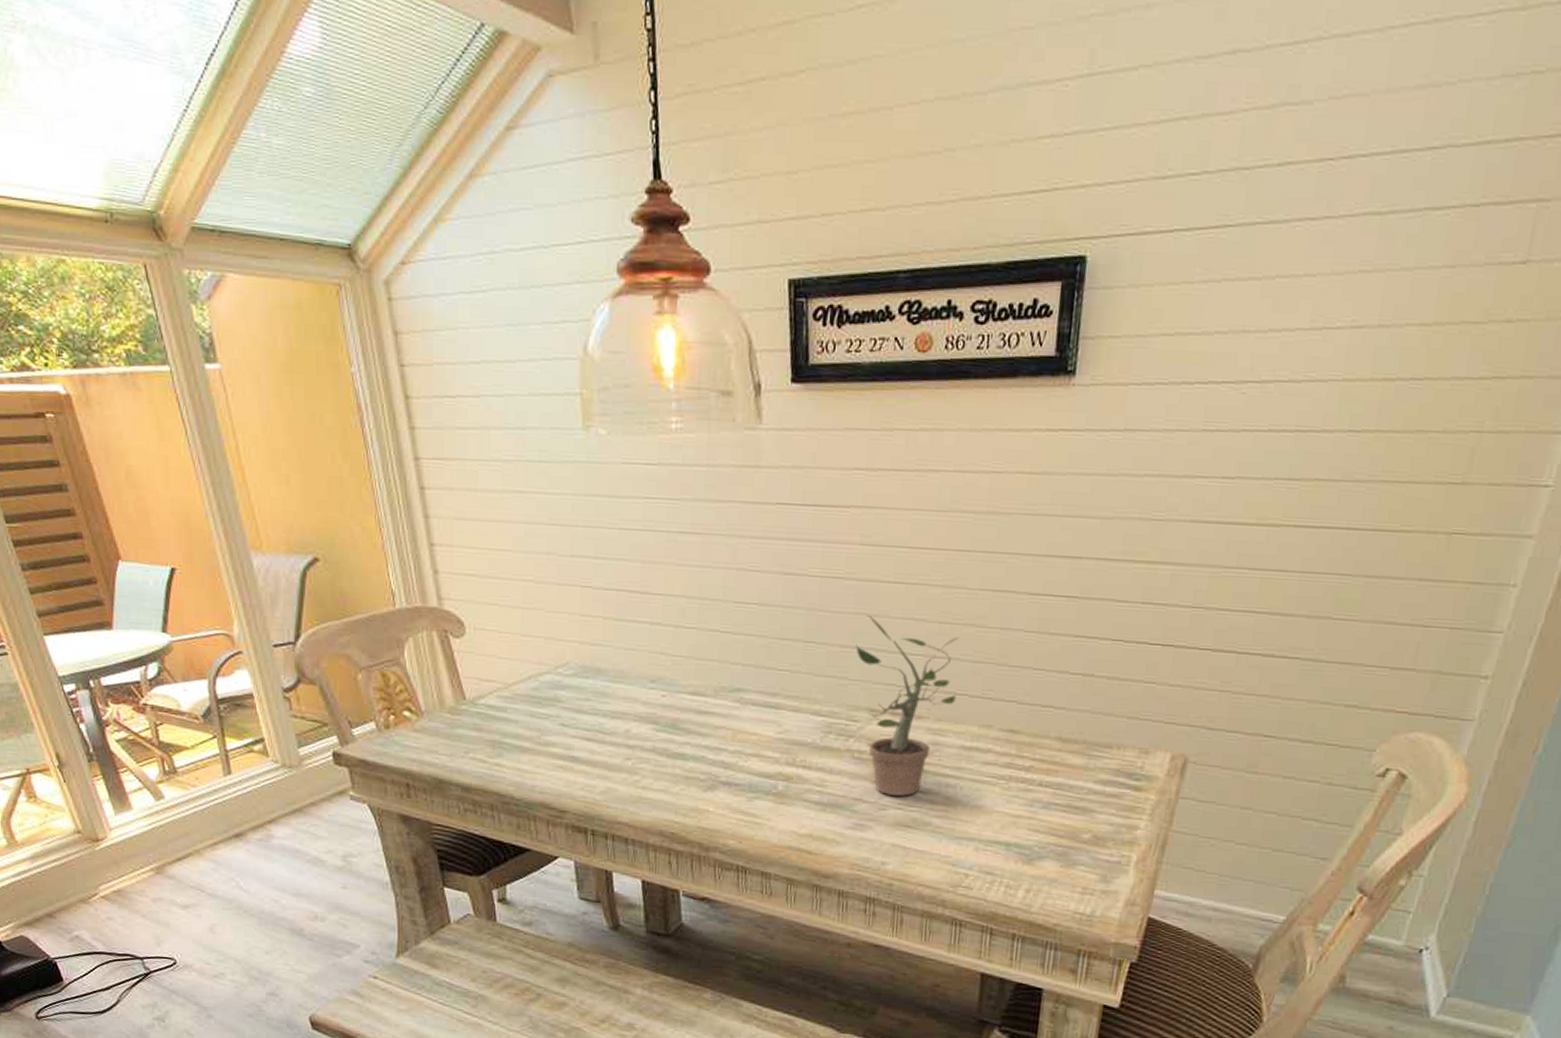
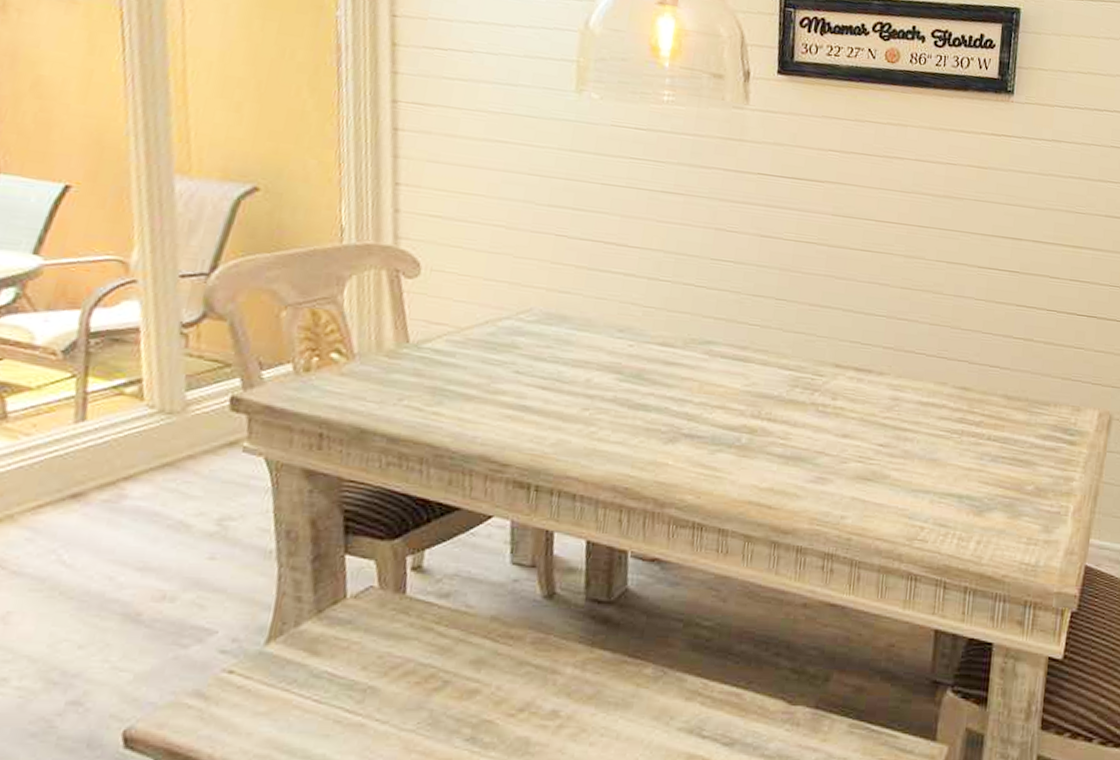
potted plant: present [856,615,959,796] -> none [824,277,918,450]

